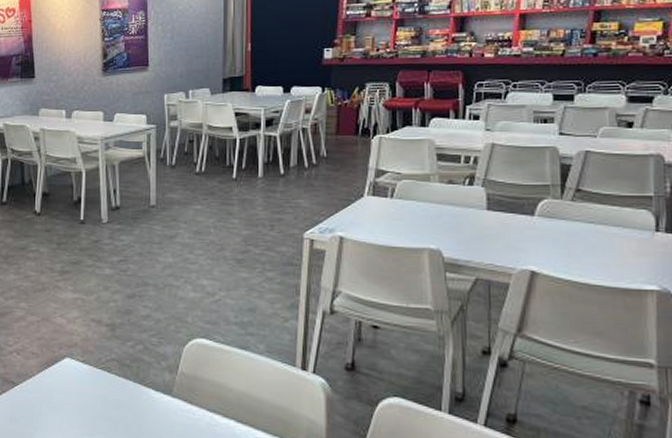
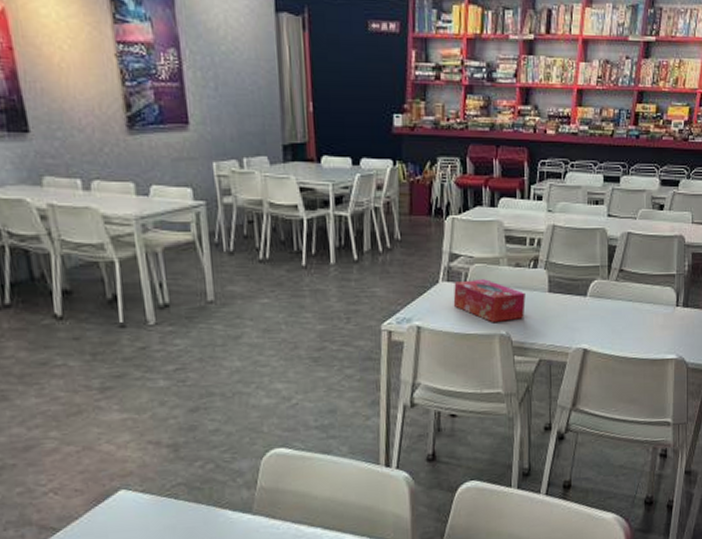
tissue box: none [378,195,460,238] -> present [453,279,526,323]

